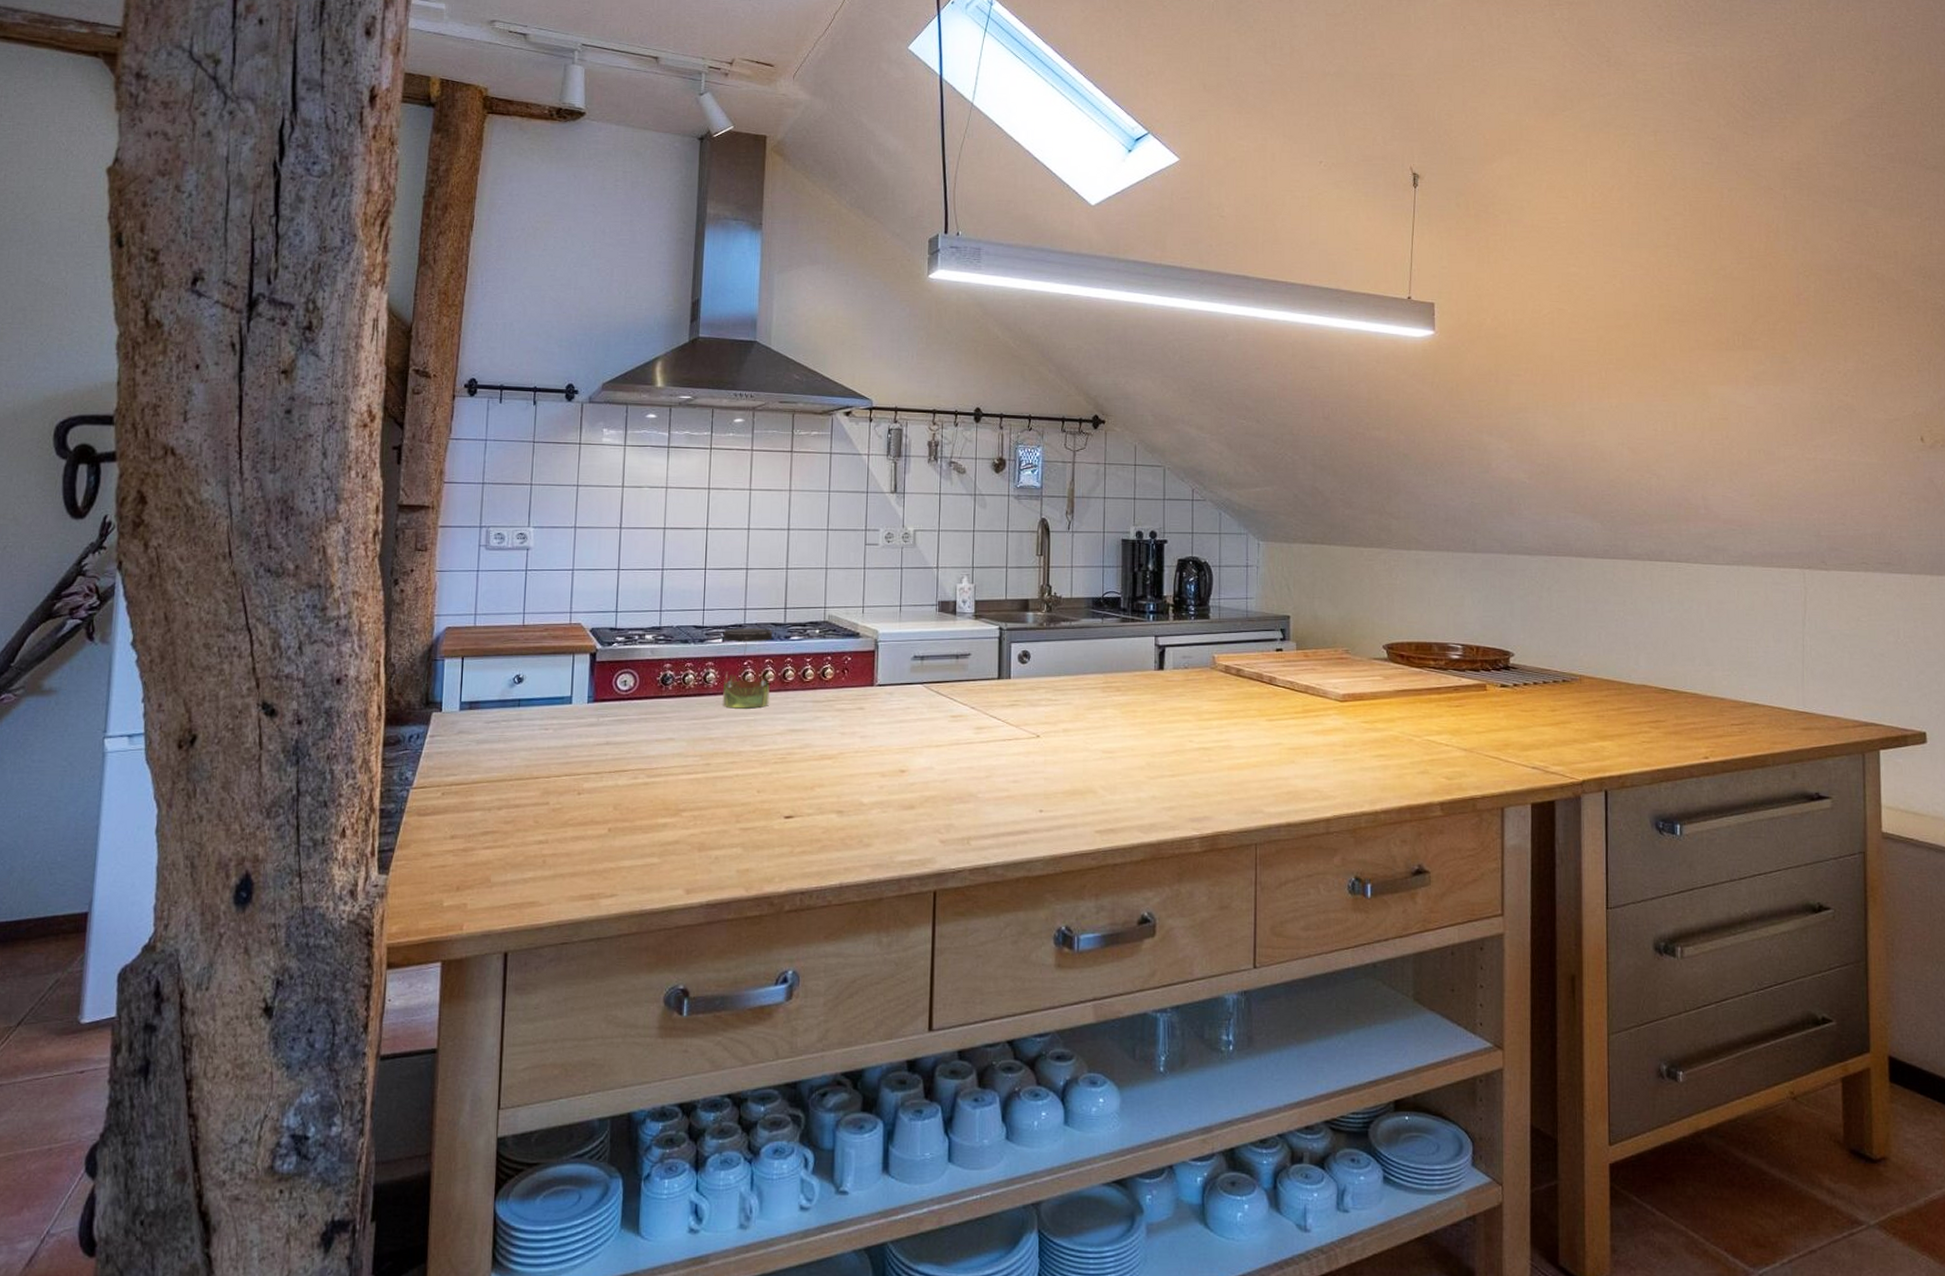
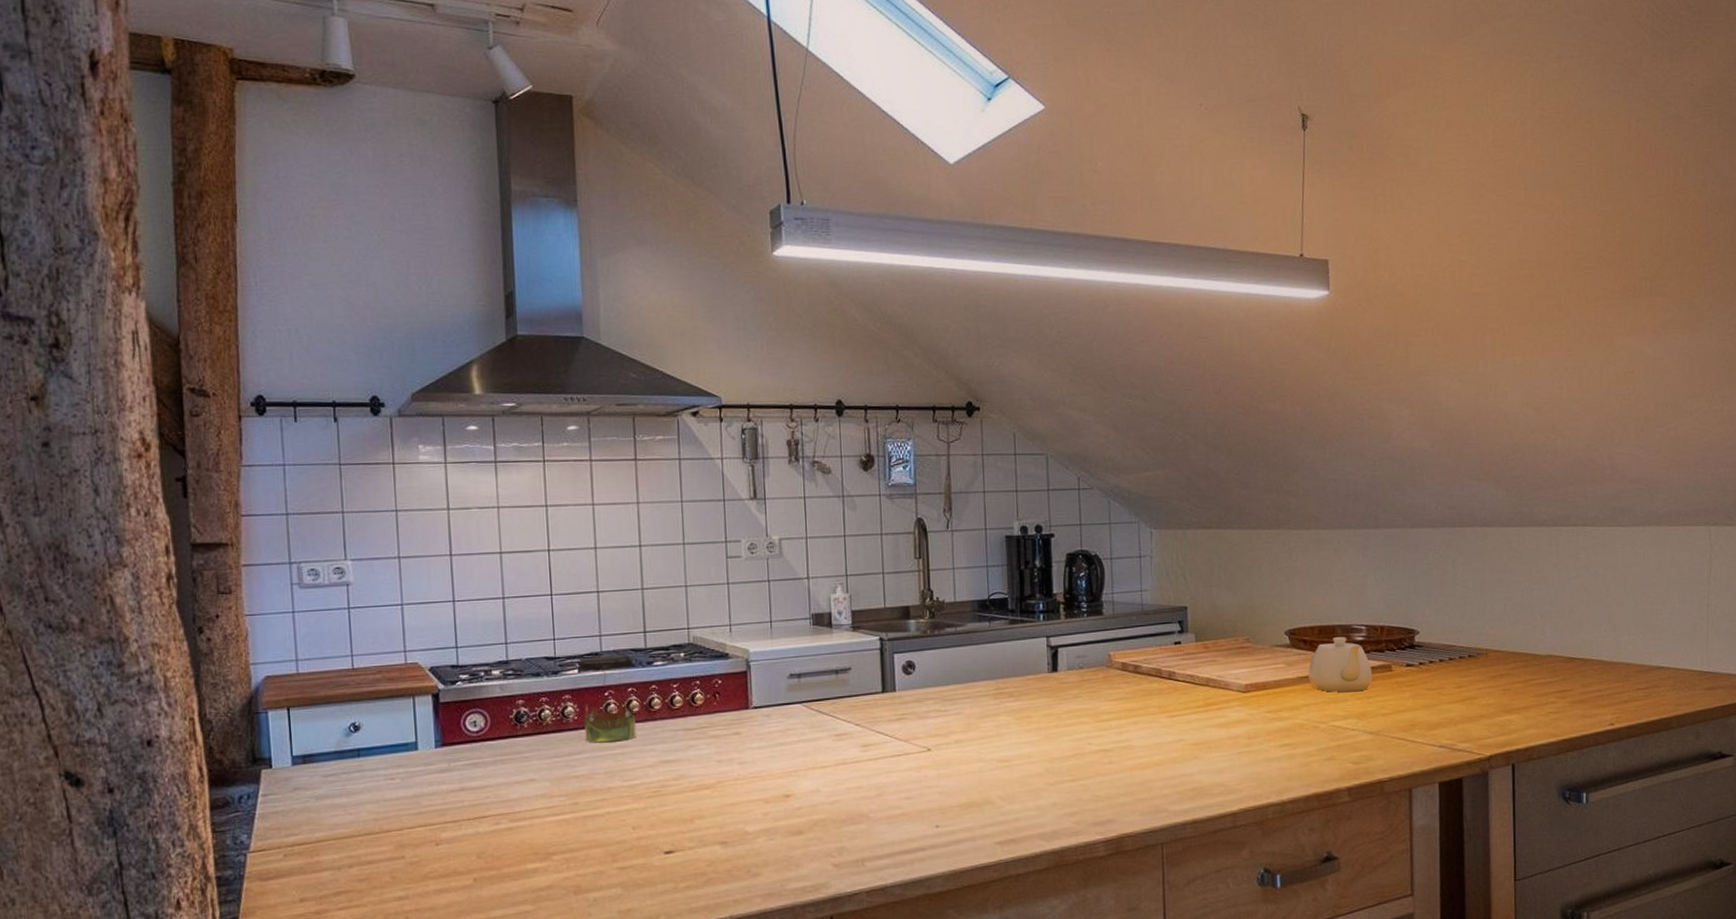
teapot: none [1404,654,1468,707] -> present [1307,637,1373,692]

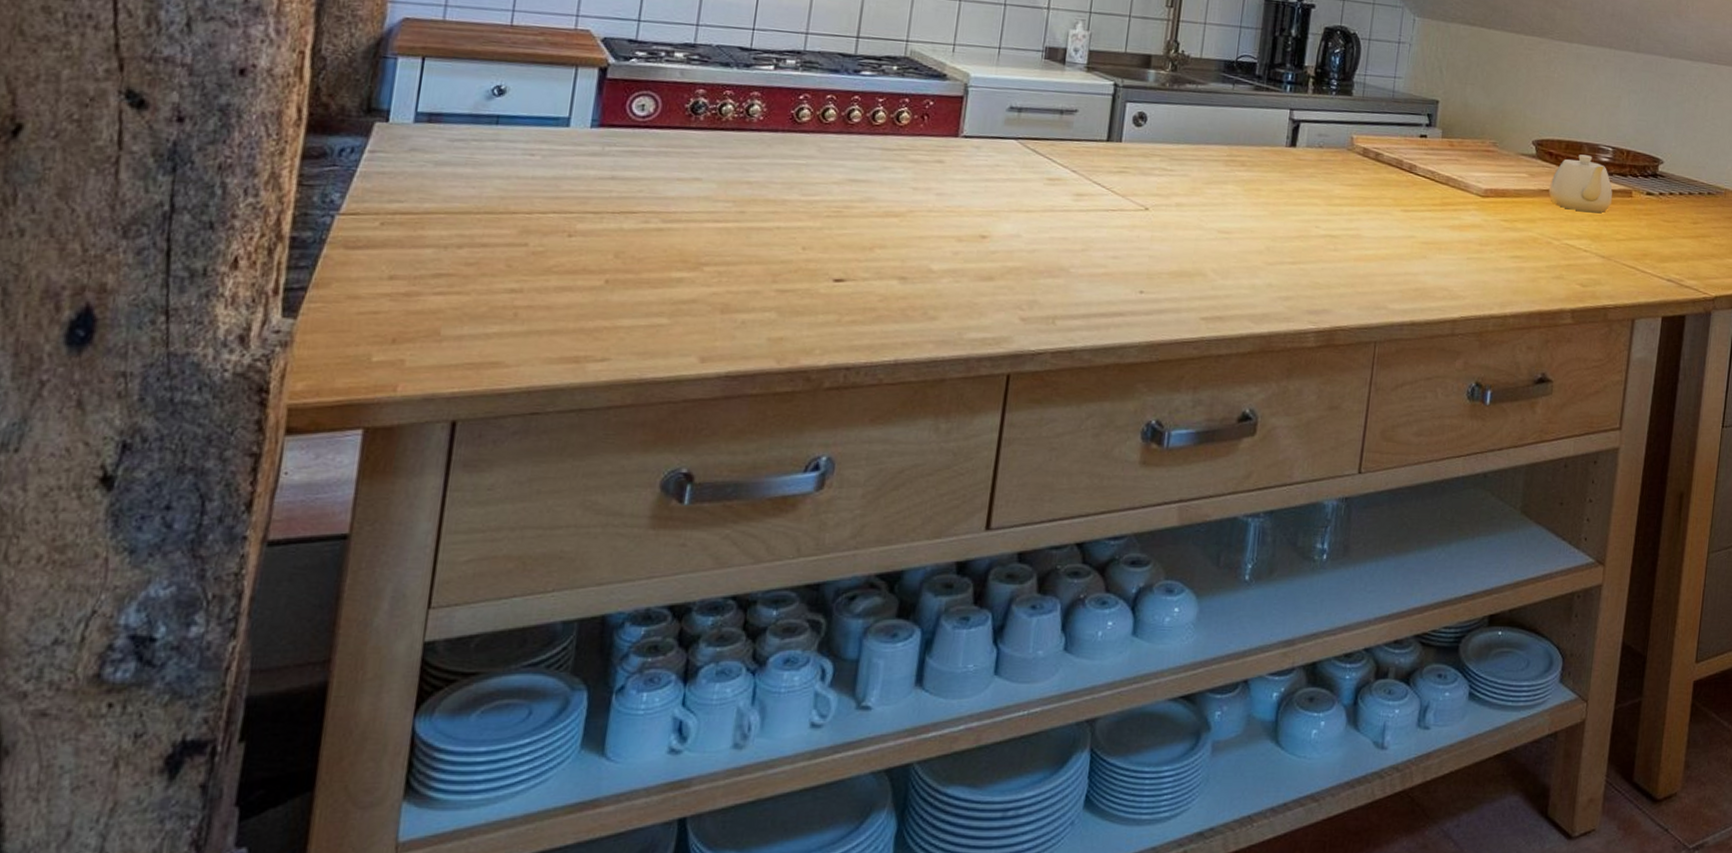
jar: present [578,655,636,743] -> none [768,54,839,152]

